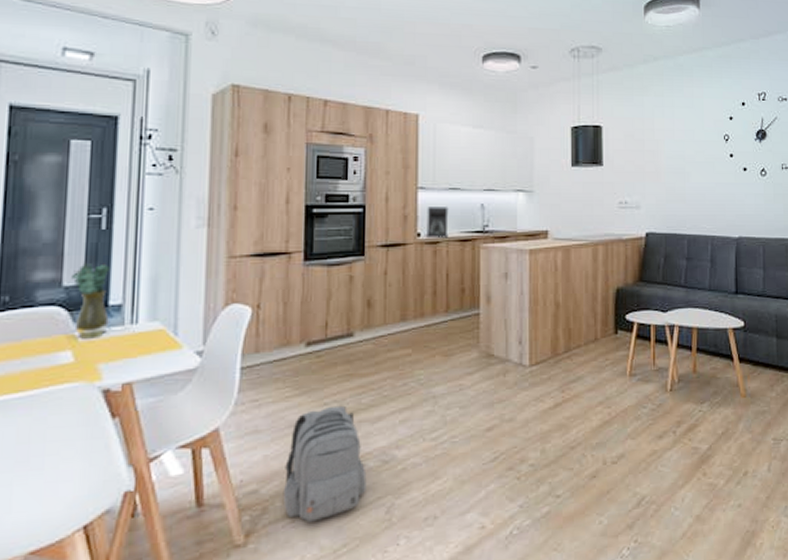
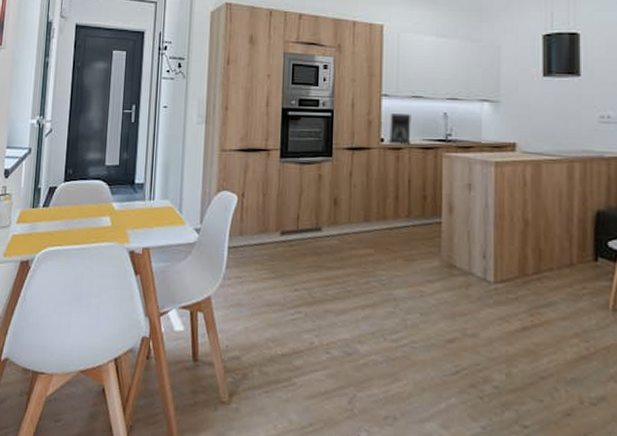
vase: present [71,262,110,341] -> none [111,147,136,210]
backpack: present [282,405,367,522] -> none [259,292,331,396]

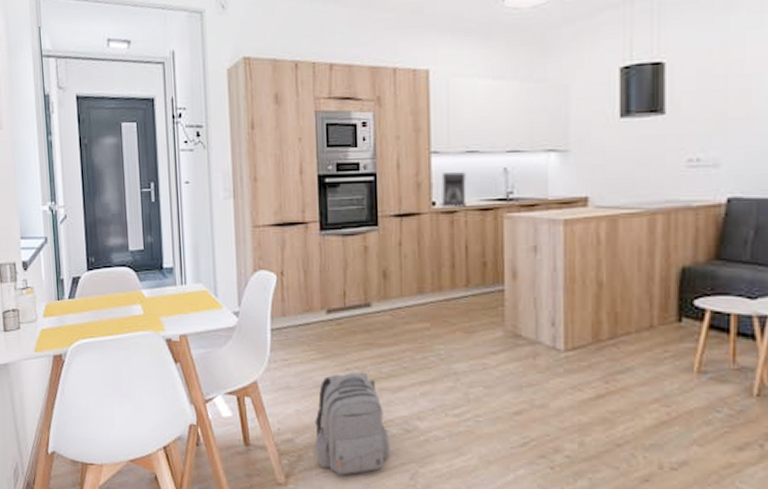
backpack: none [259,292,331,396] -> present [314,372,390,475]

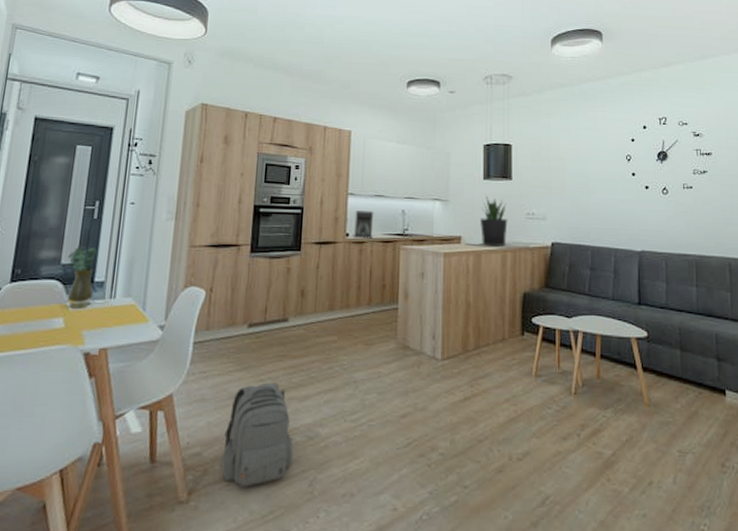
vase: none [134,230,165,297] -> present [67,245,98,310]
planter: none [615,138,658,208] -> present [479,194,508,247]

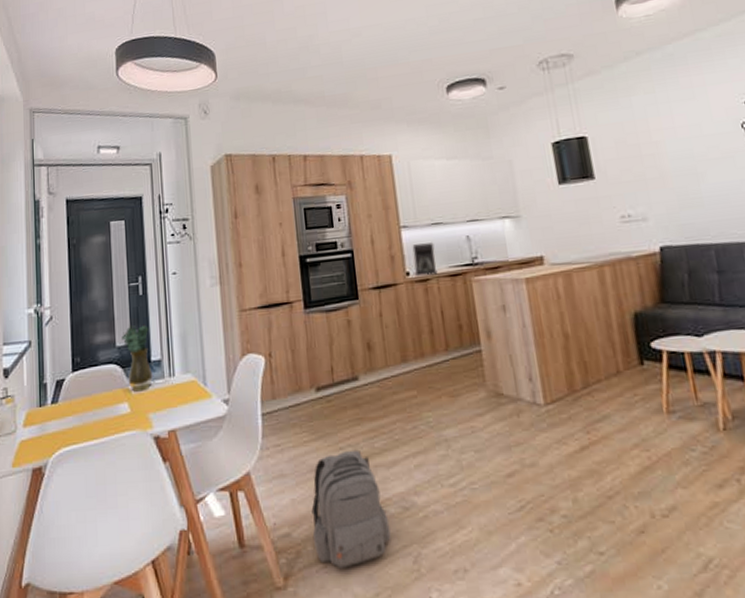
planter: present [479,194,508,247] -> none [561,202,601,263]

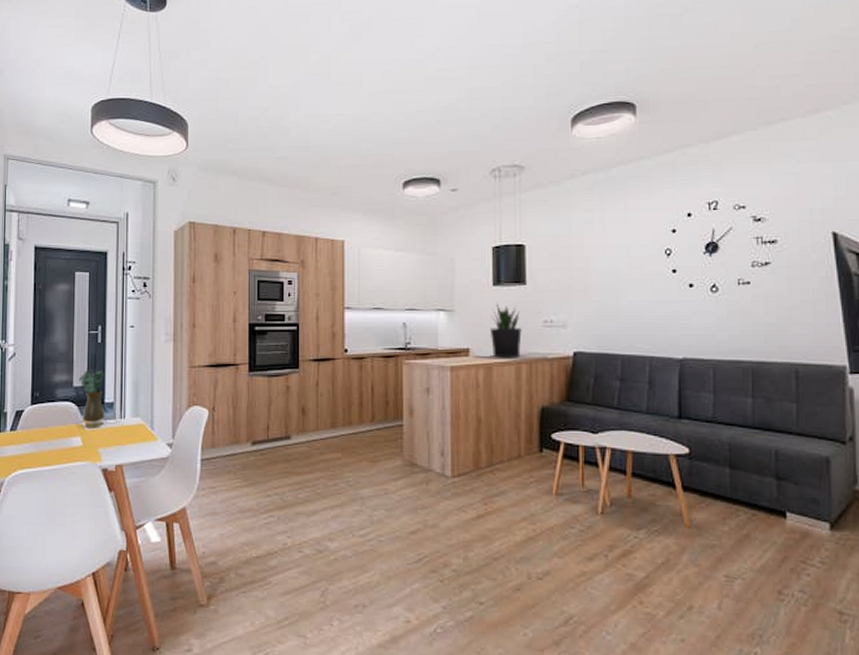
backpack: present [311,449,391,568] -> none [235,498,304,595]
coffee maker: present [412,242,438,277] -> none [352,325,373,355]
planter: none [561,202,601,263] -> present [489,302,522,358]

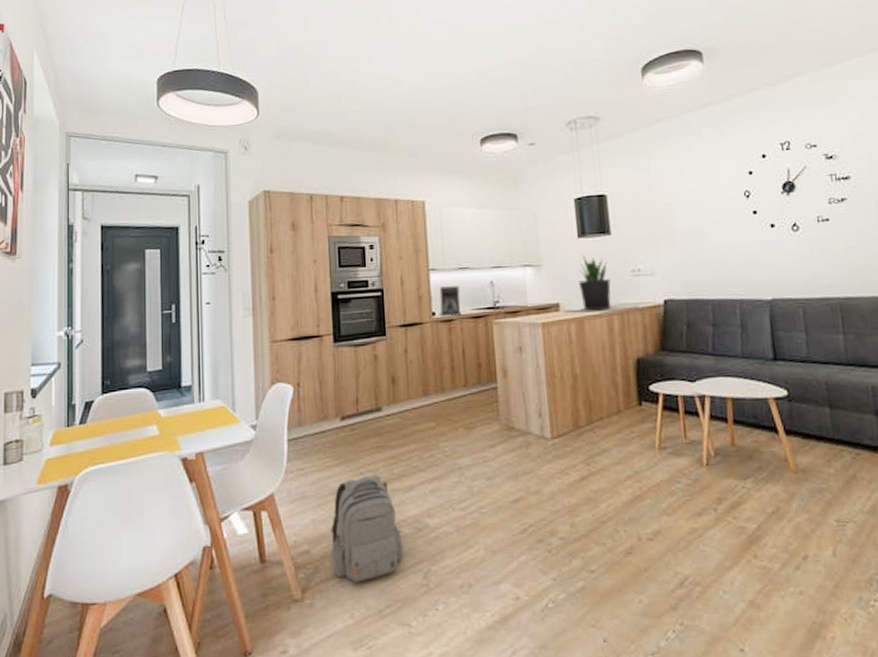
vase: present [79,368,105,430] -> none [153,351,183,417]
backpack: none [235,498,304,595] -> present [330,475,404,583]
coffee maker: none [352,325,373,355] -> present [439,286,462,317]

